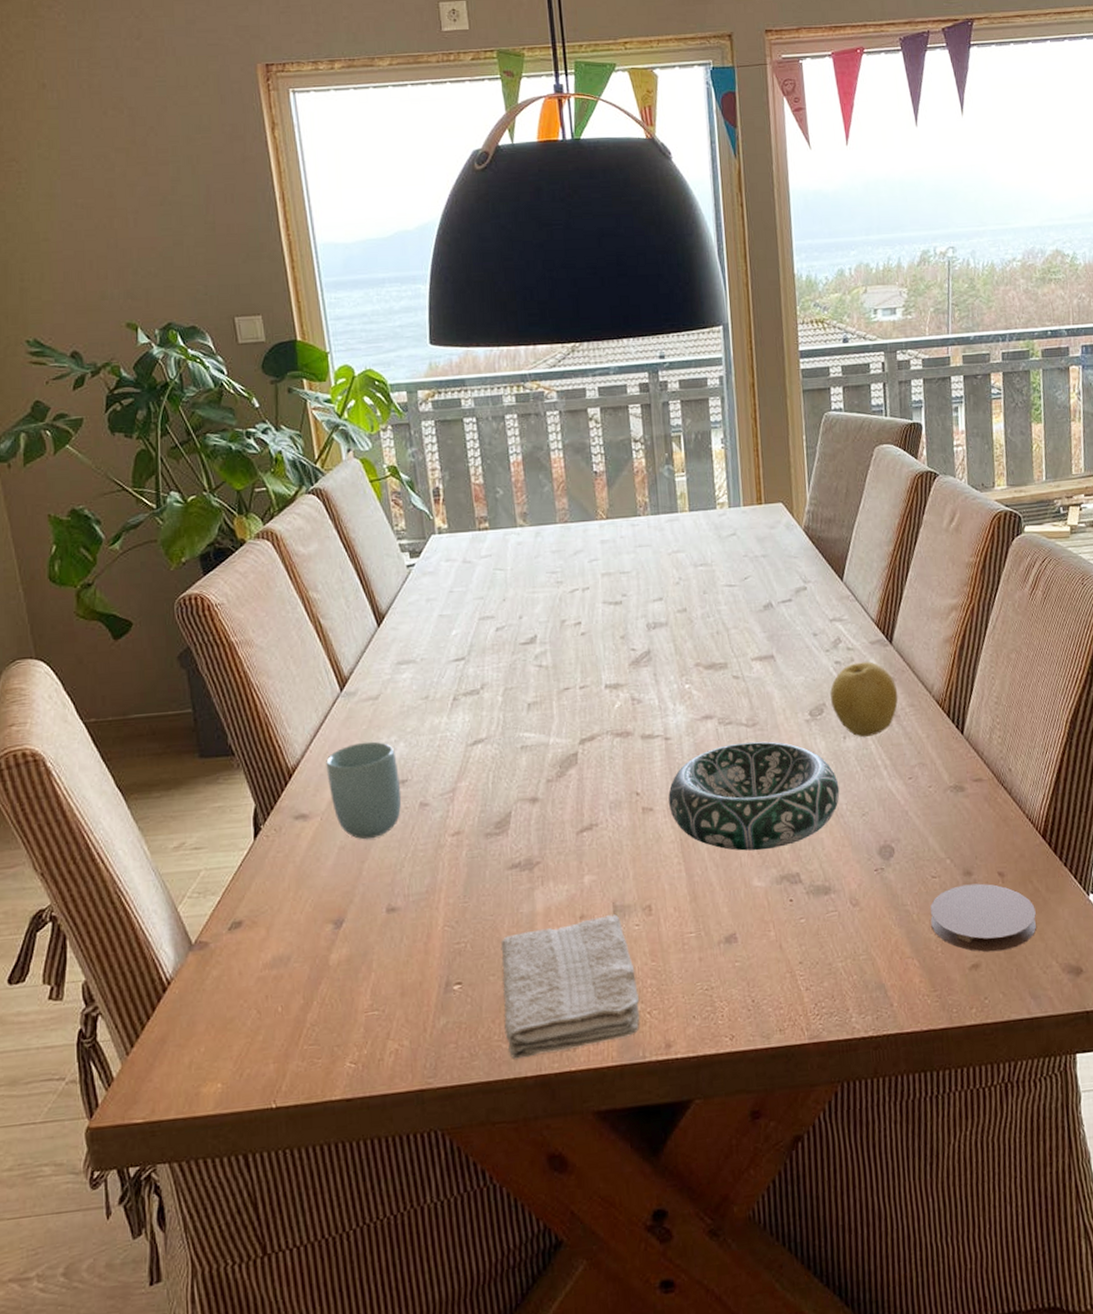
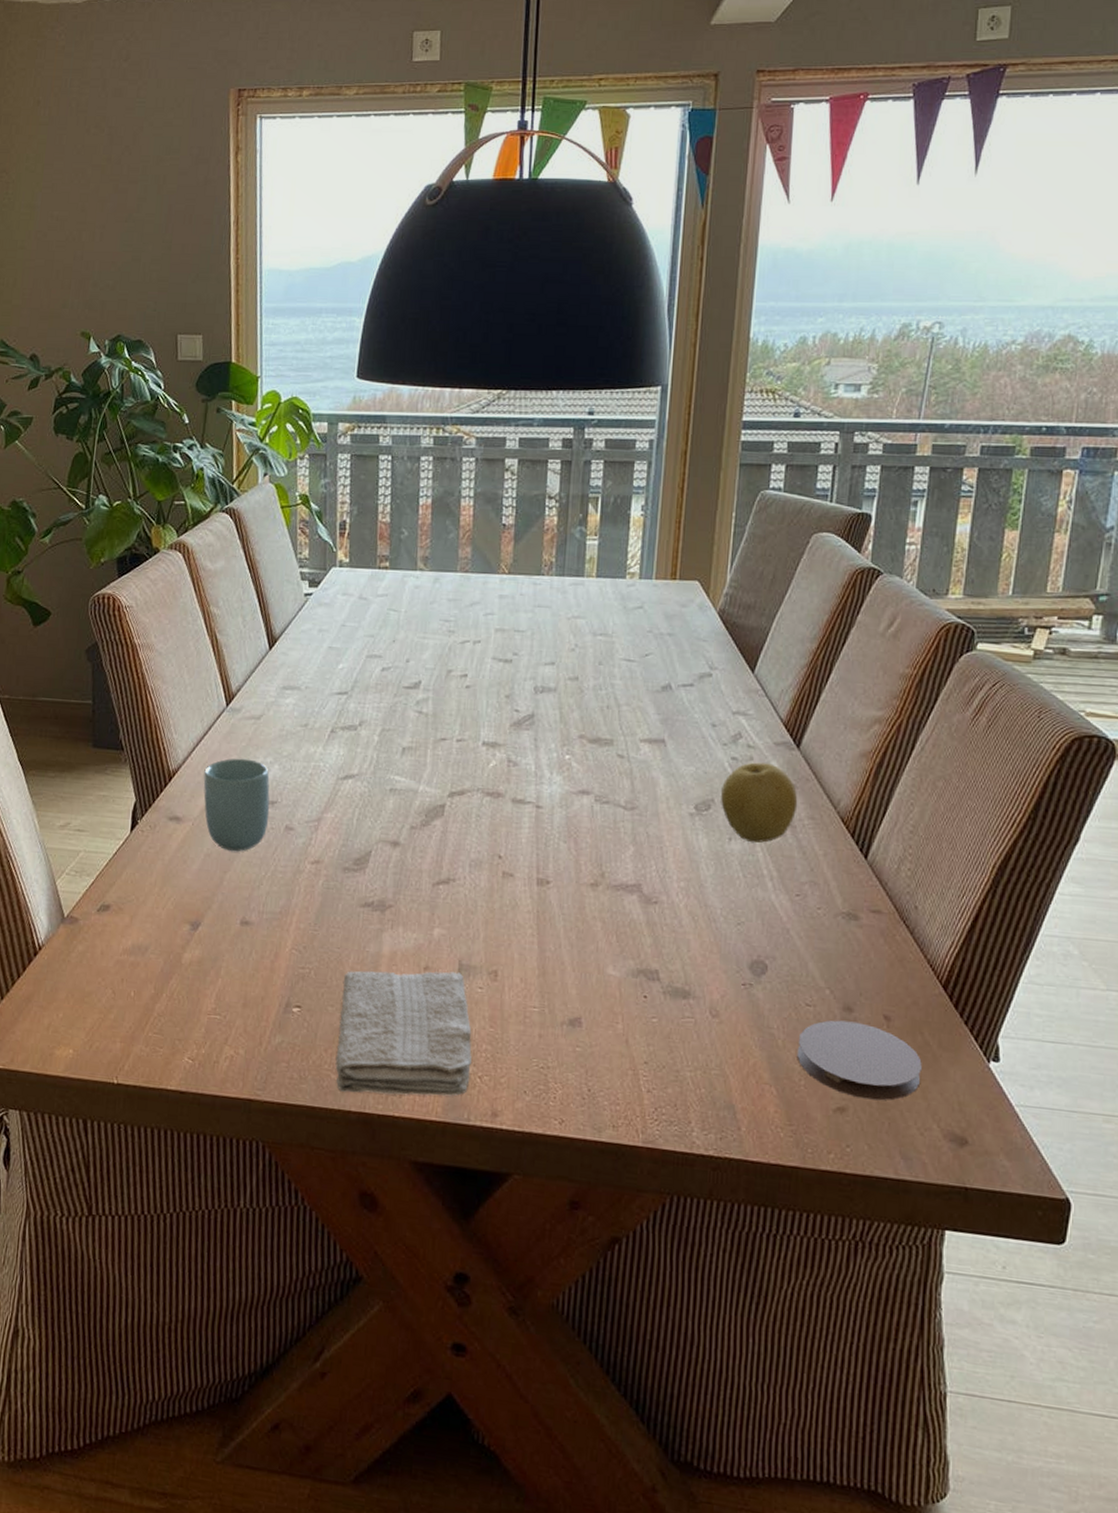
decorative bowl: present [668,741,840,851] -> none [531,824,716,940]

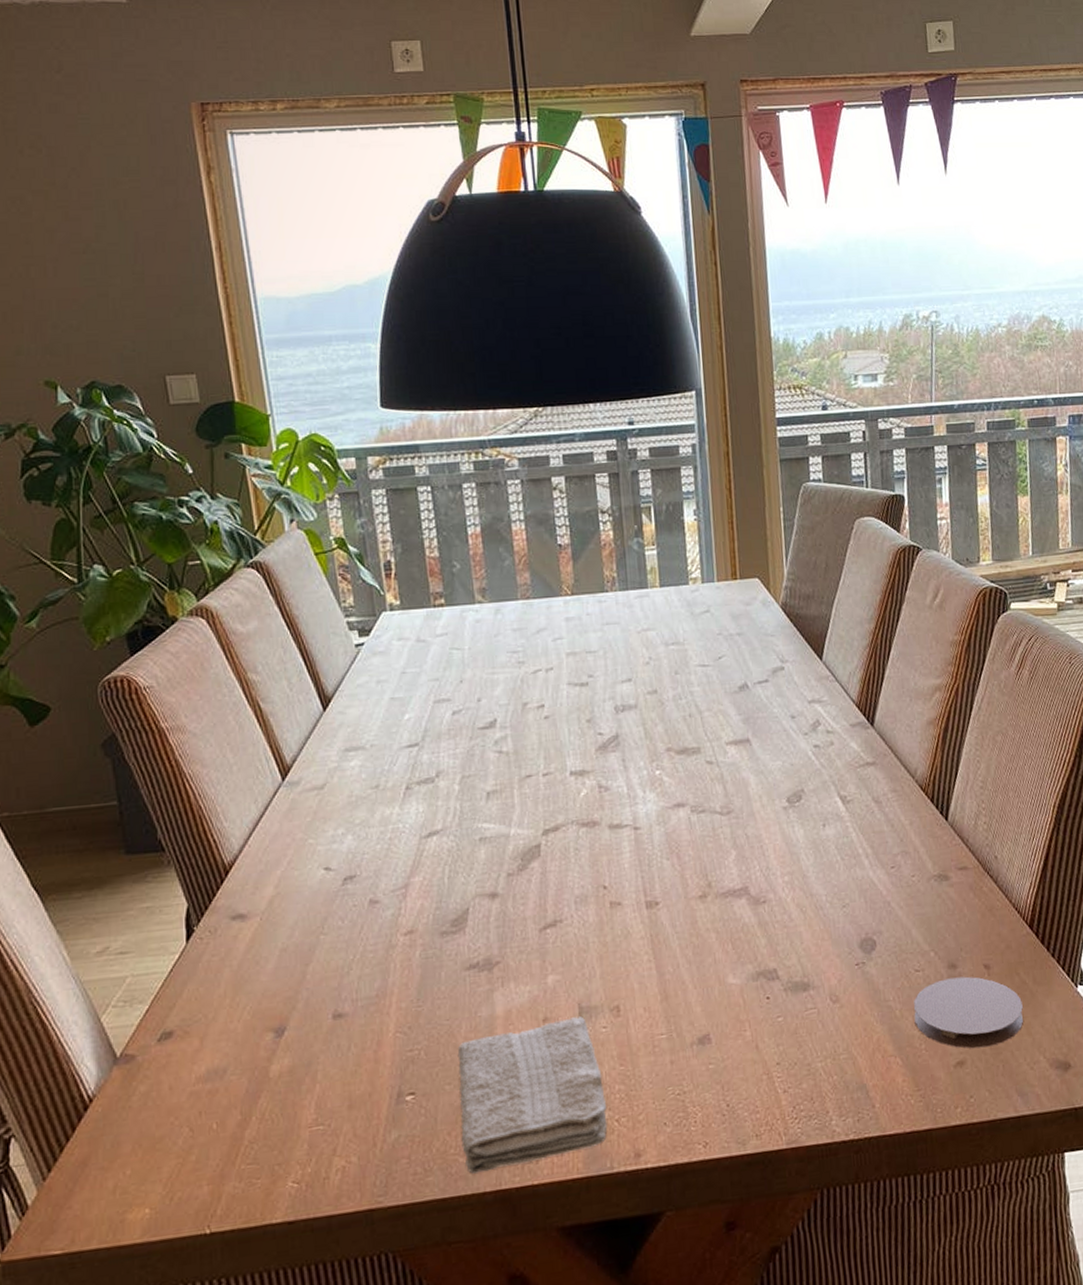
cup: present [203,758,270,852] -> none [266,834,350,941]
fruit: present [720,762,798,844] -> none [808,745,880,826]

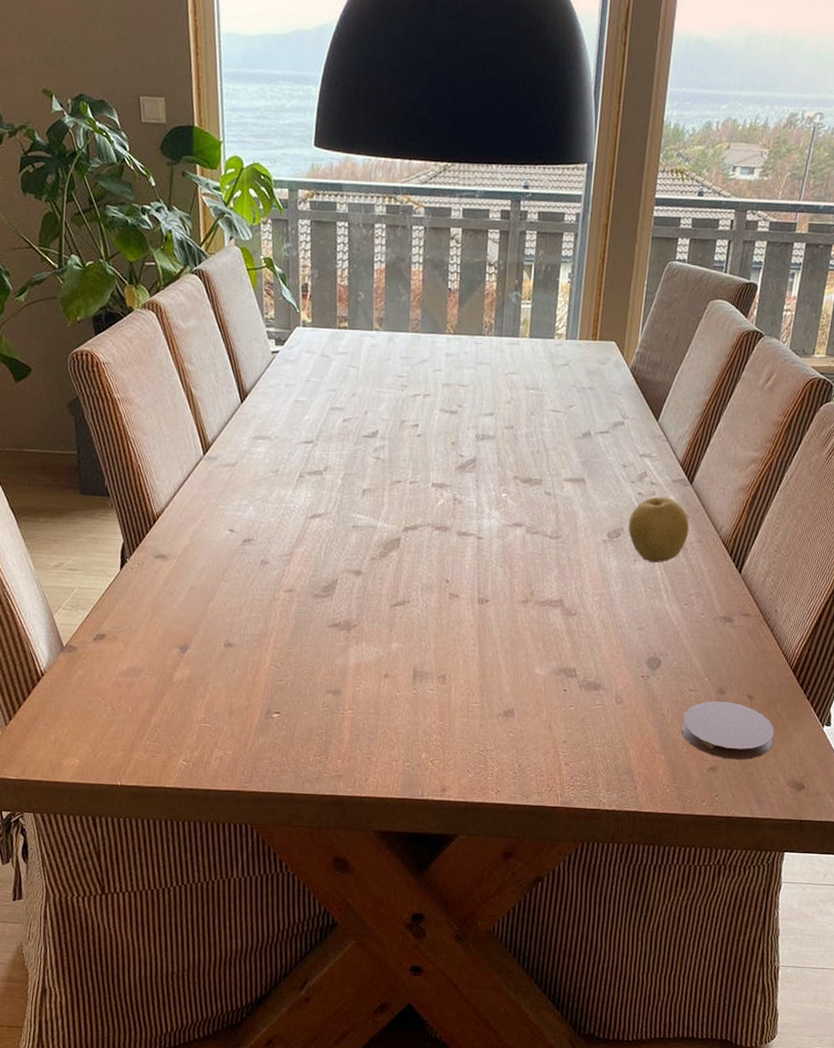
washcloth: present [457,1016,608,1174] -> none [311,678,425,780]
fruit: none [808,745,880,826] -> present [628,496,690,564]

